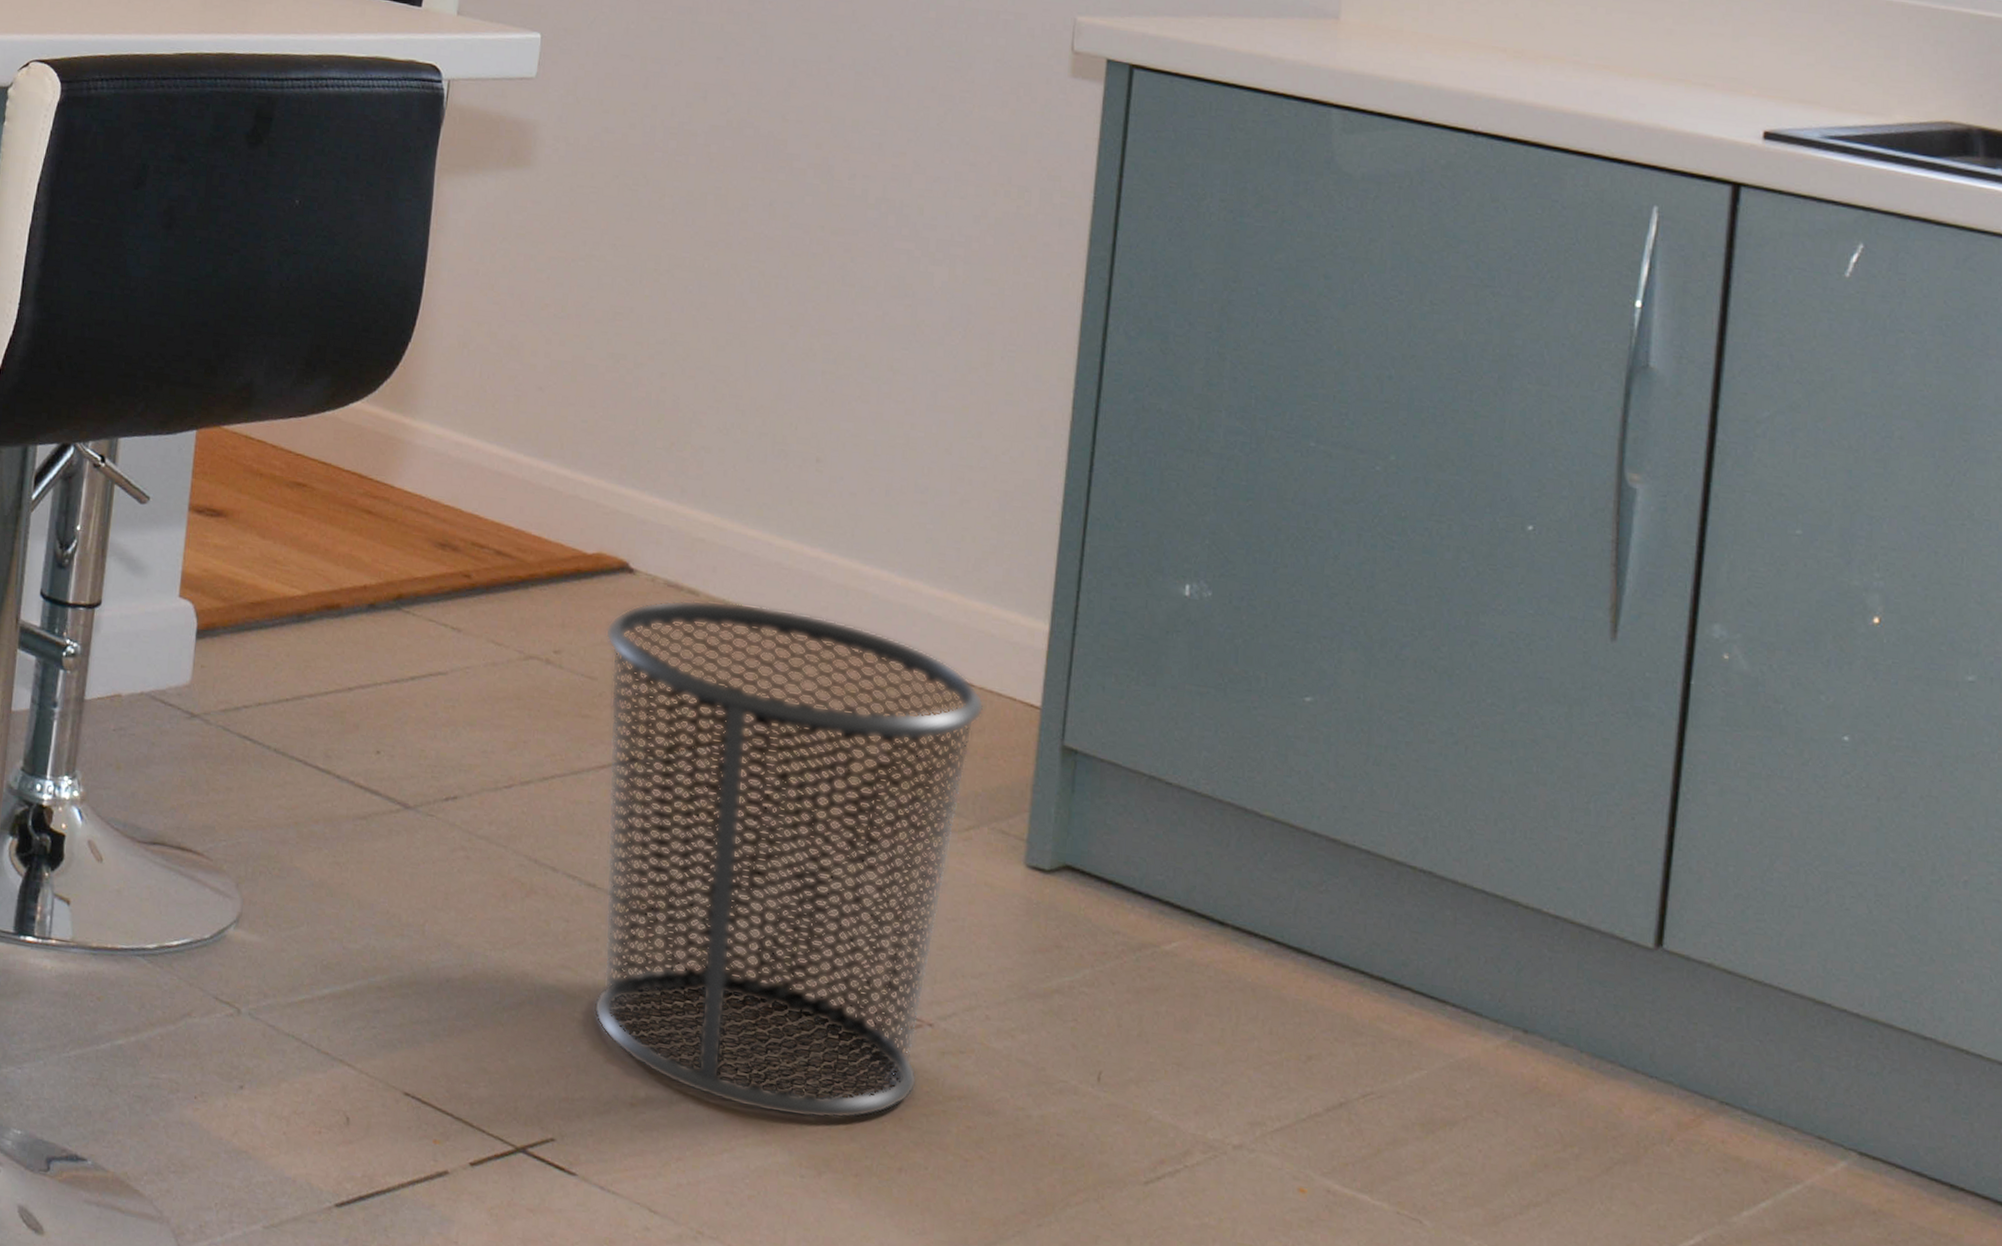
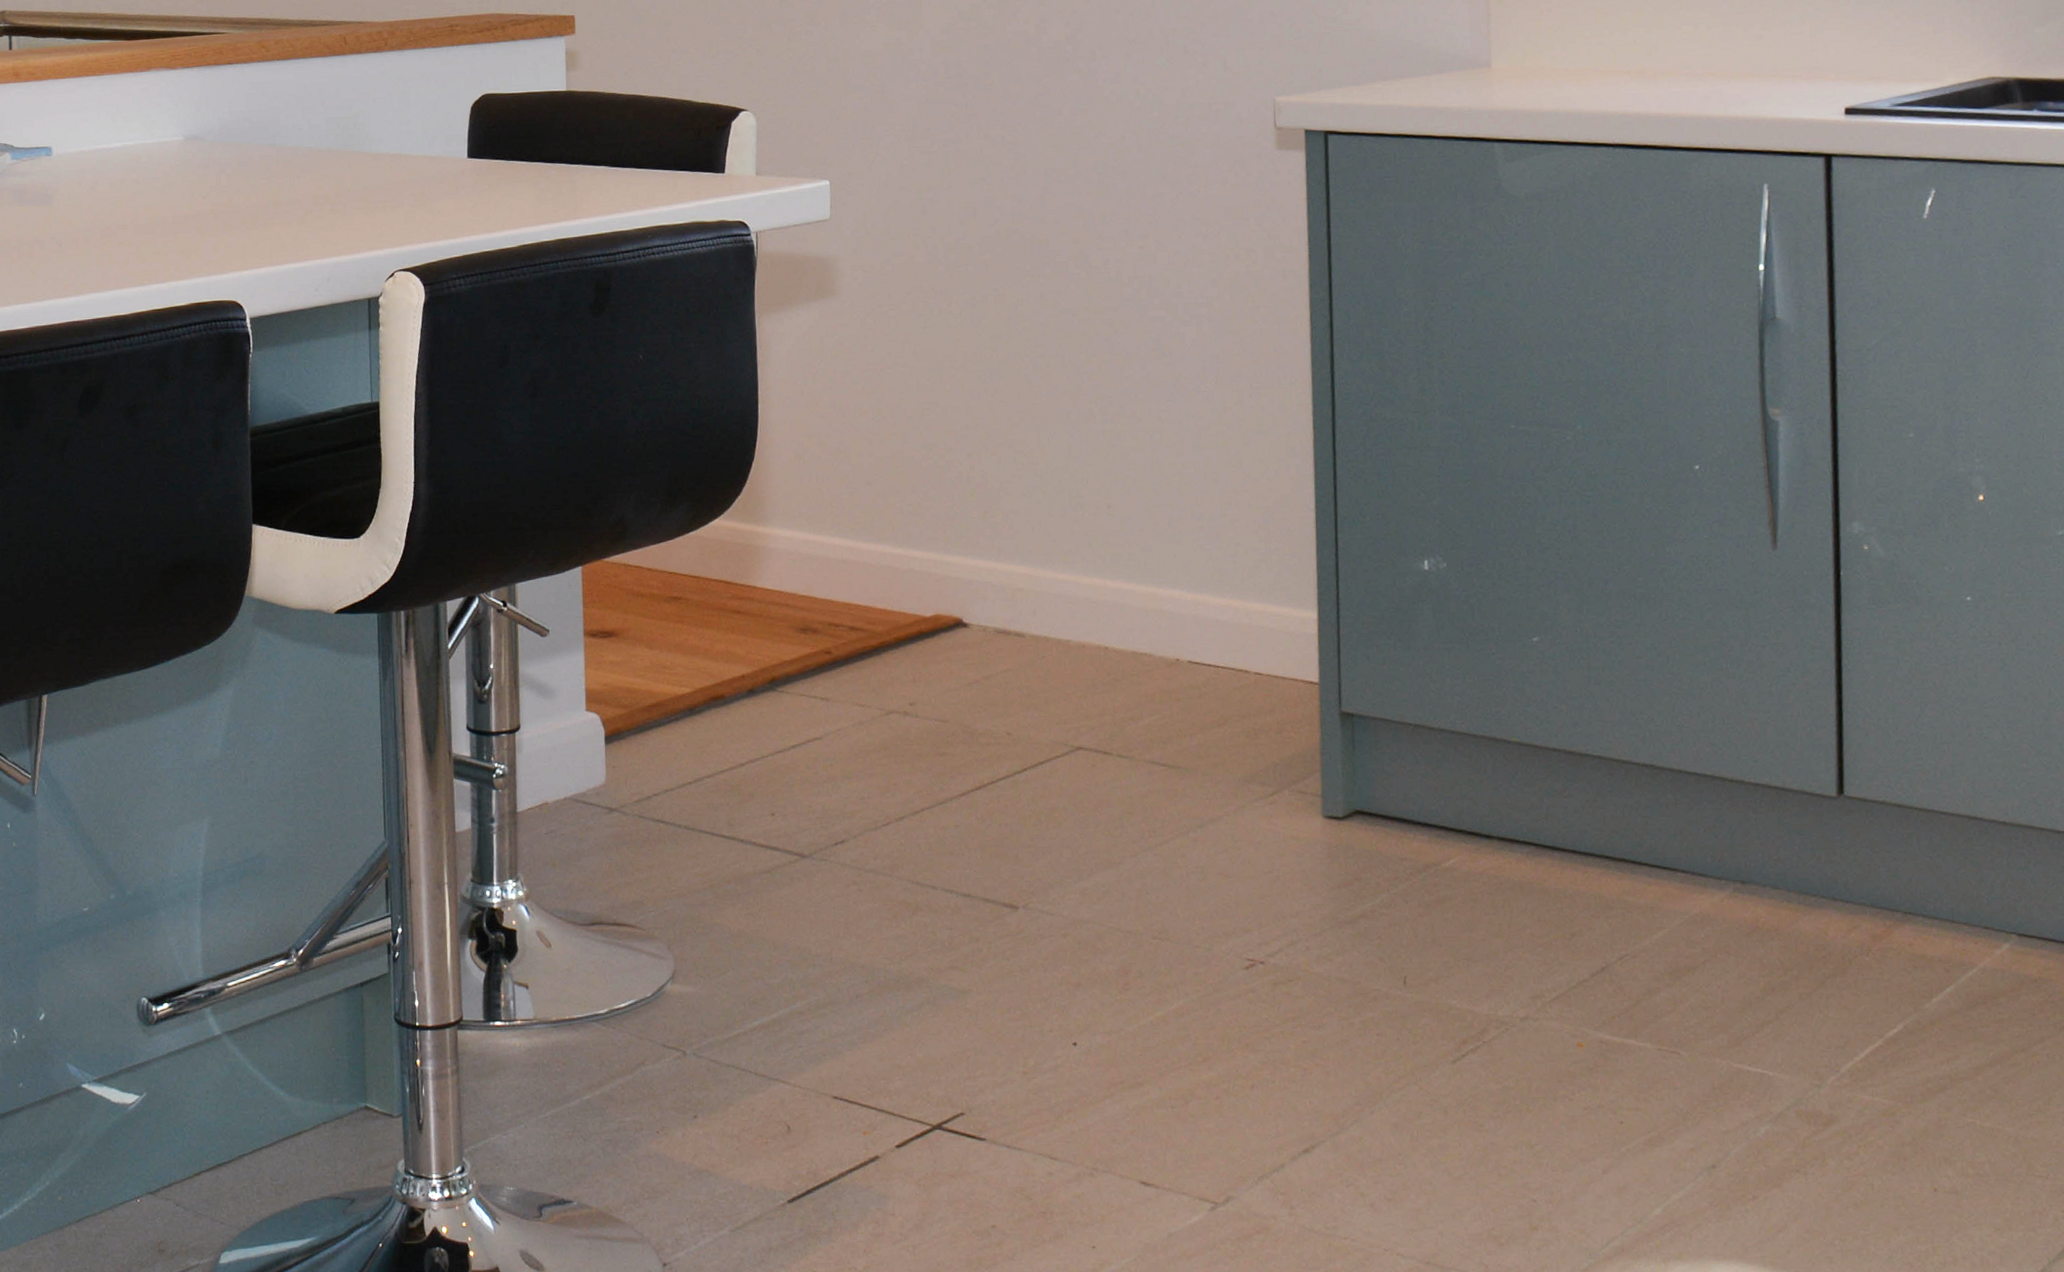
trash can: present [593,599,984,1120] -> none [950,636,1273,1059]

